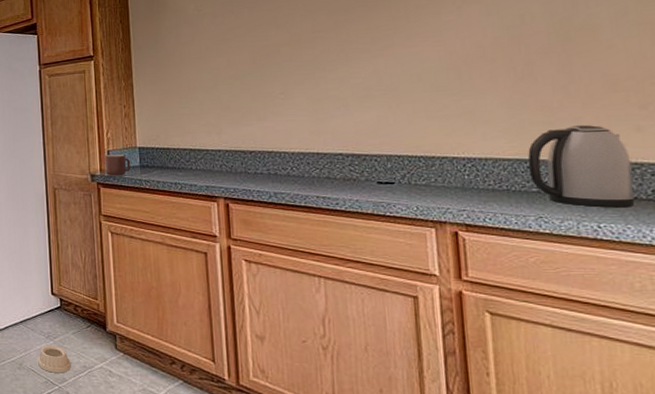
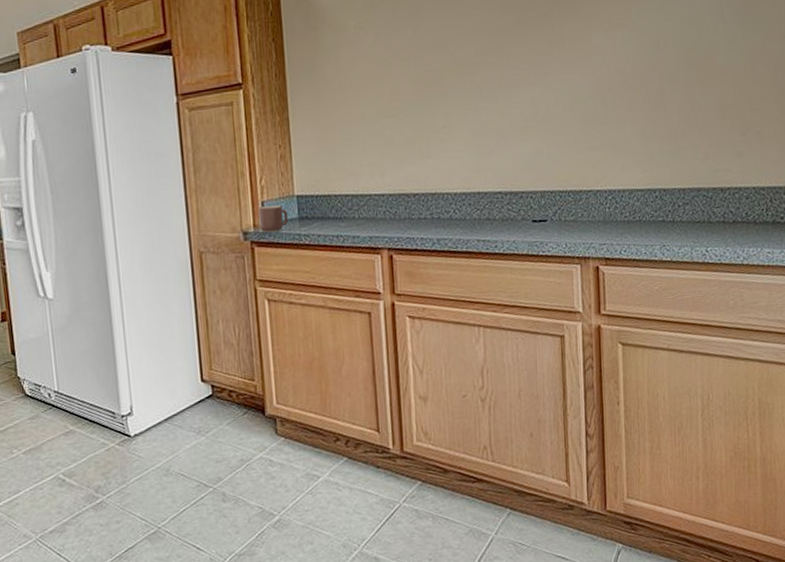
pet bowl: present [37,345,71,373] -> none [187,441,227,474]
kettle: present [528,124,635,208] -> none [656,152,734,232]

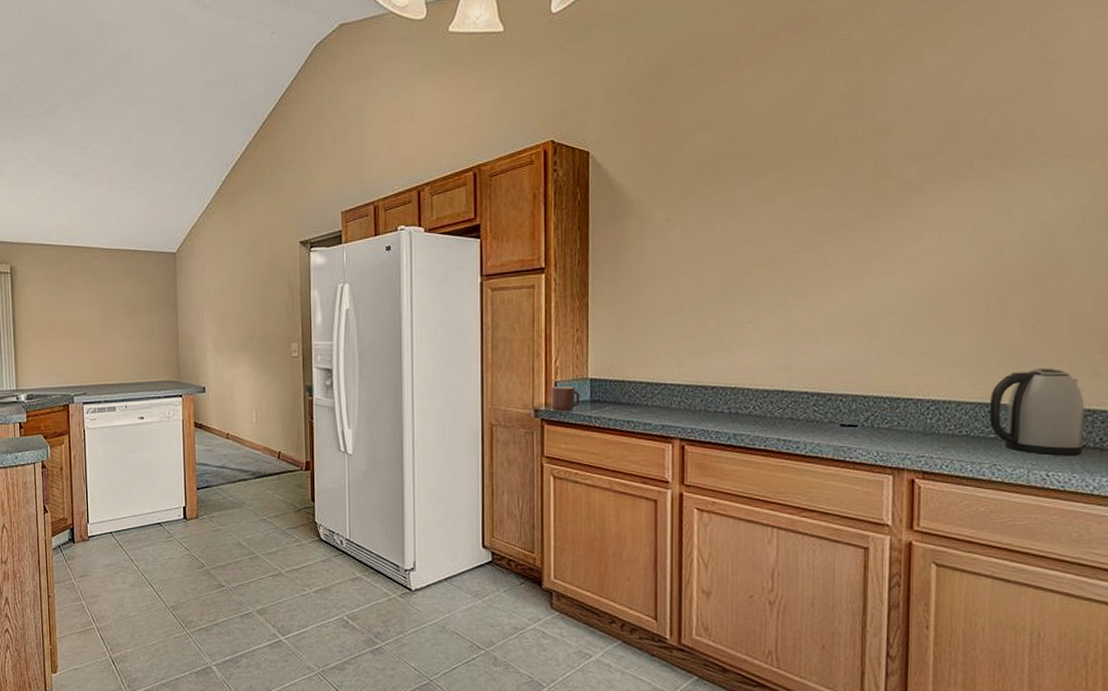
kettle: none [656,152,734,232] -> present [988,367,1085,456]

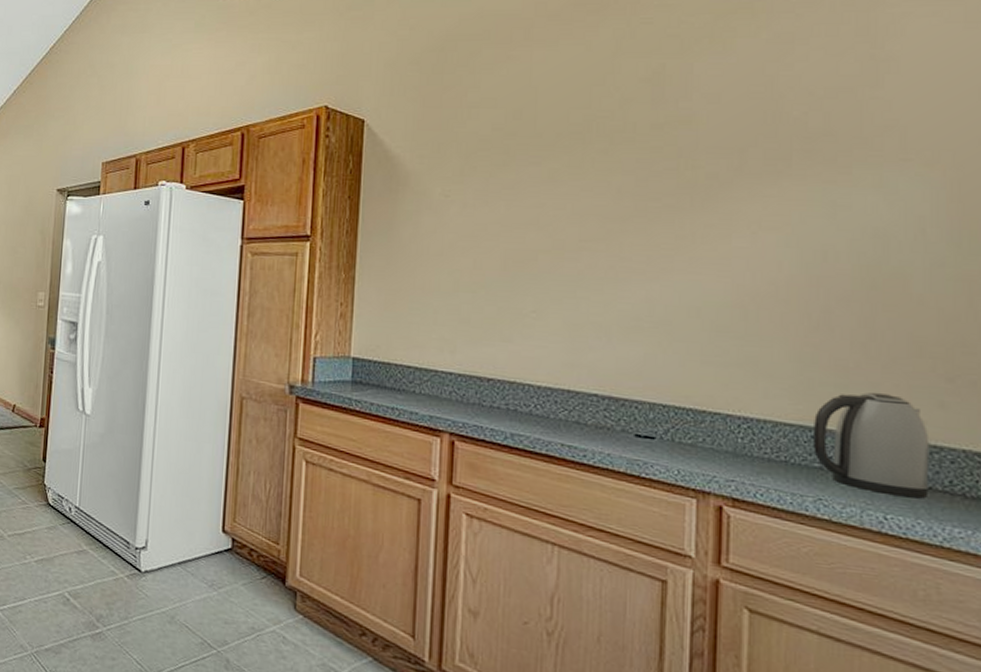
mug: present [551,386,579,413] -> none [308,362,340,393]

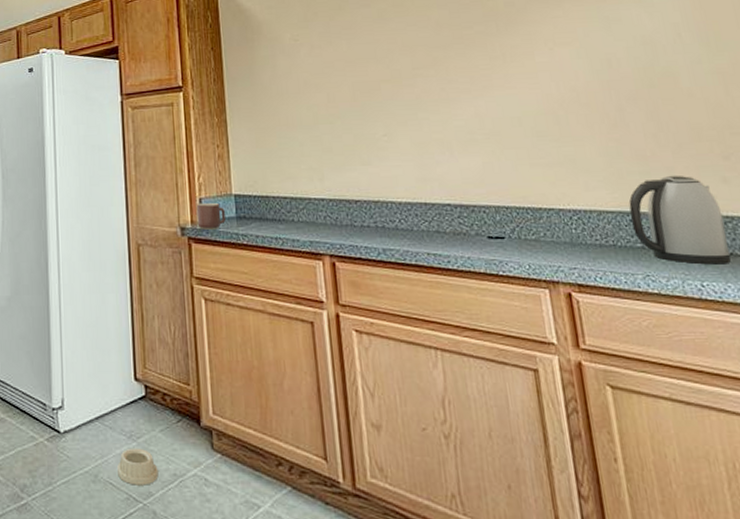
pet bowl: none [194,596,237,634] -> present [116,448,159,486]
mug: none [308,362,340,393] -> present [196,202,226,231]

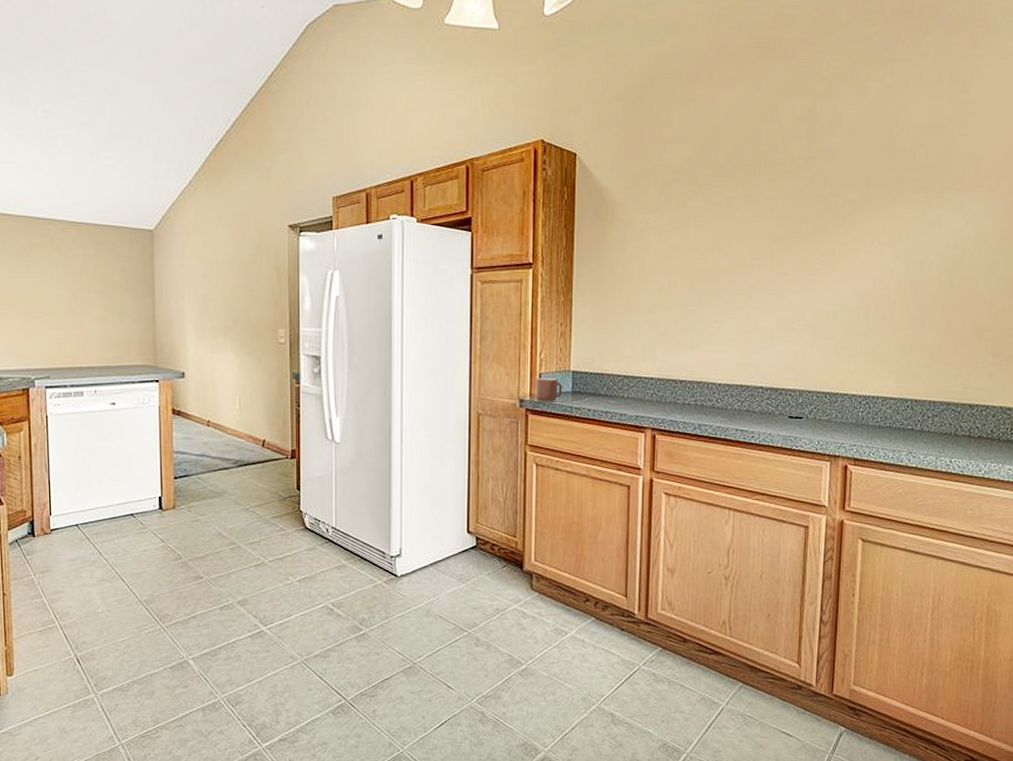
pet bowl: present [116,448,159,486] -> none [446,588,483,618]
kettle: present [628,175,731,265] -> none [907,369,981,445]

